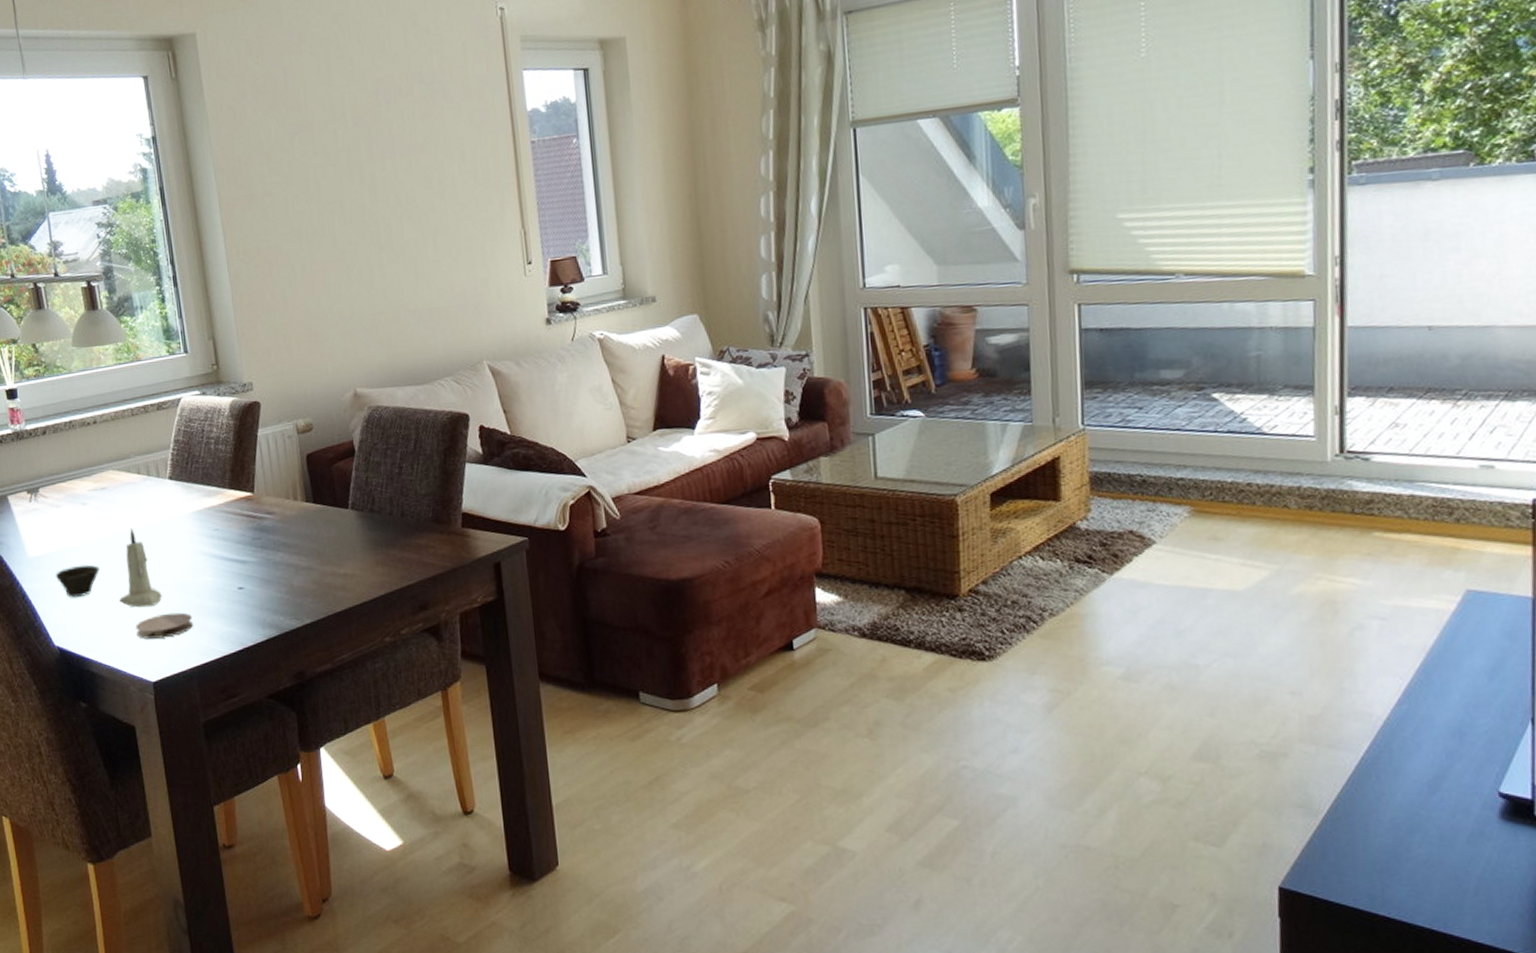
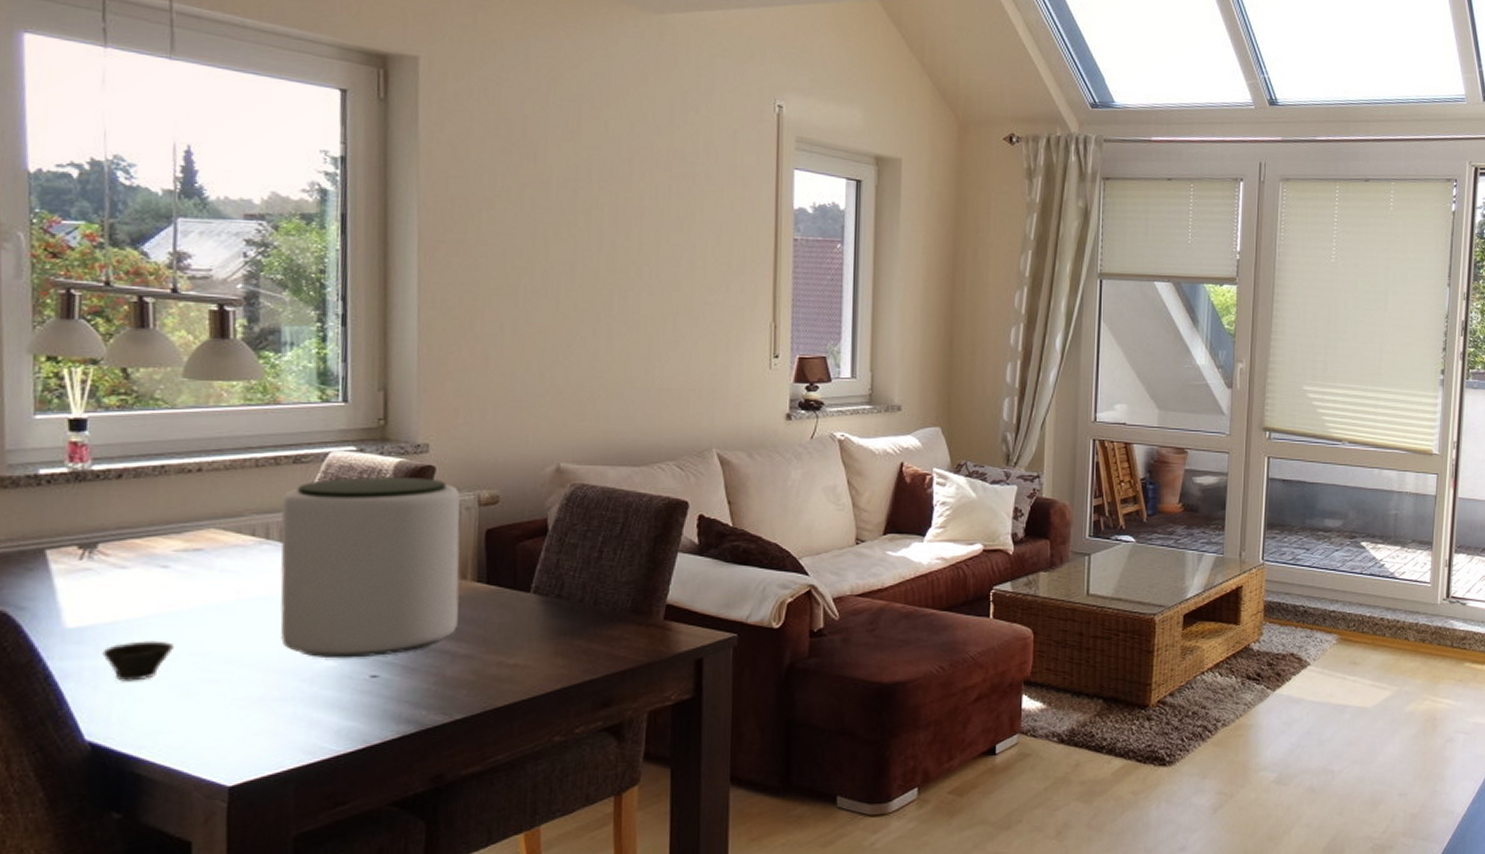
candle: present [119,528,163,608] -> none [196,599,262,696]
coaster: present [135,612,194,639] -> none [213,702,302,734]
plant pot: none [153,413,296,574] -> present [280,477,460,659]

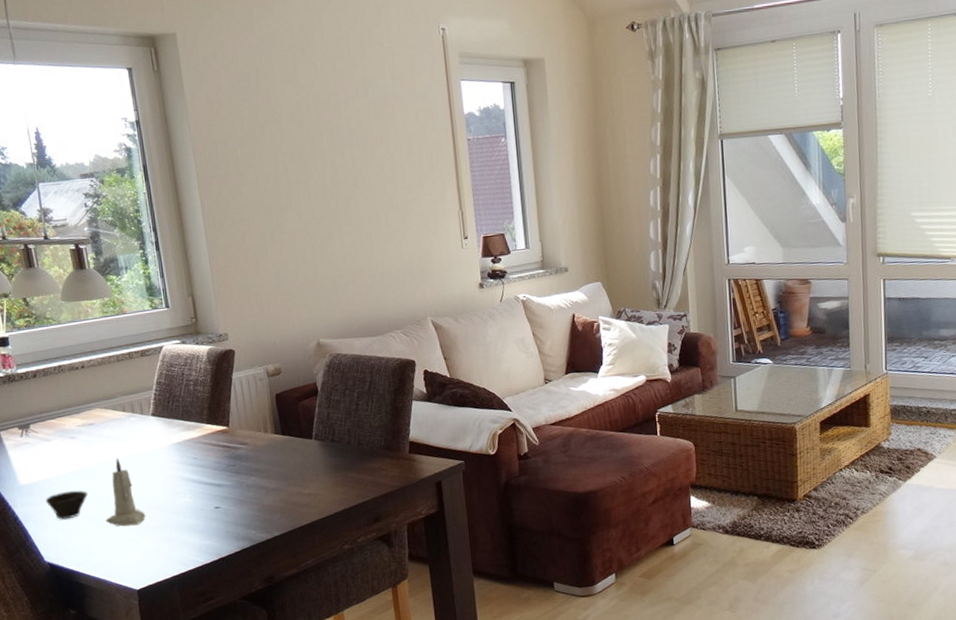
candle: none [196,599,262,696] -> present [106,458,146,527]
plant pot: present [280,477,460,659] -> none [137,359,267,496]

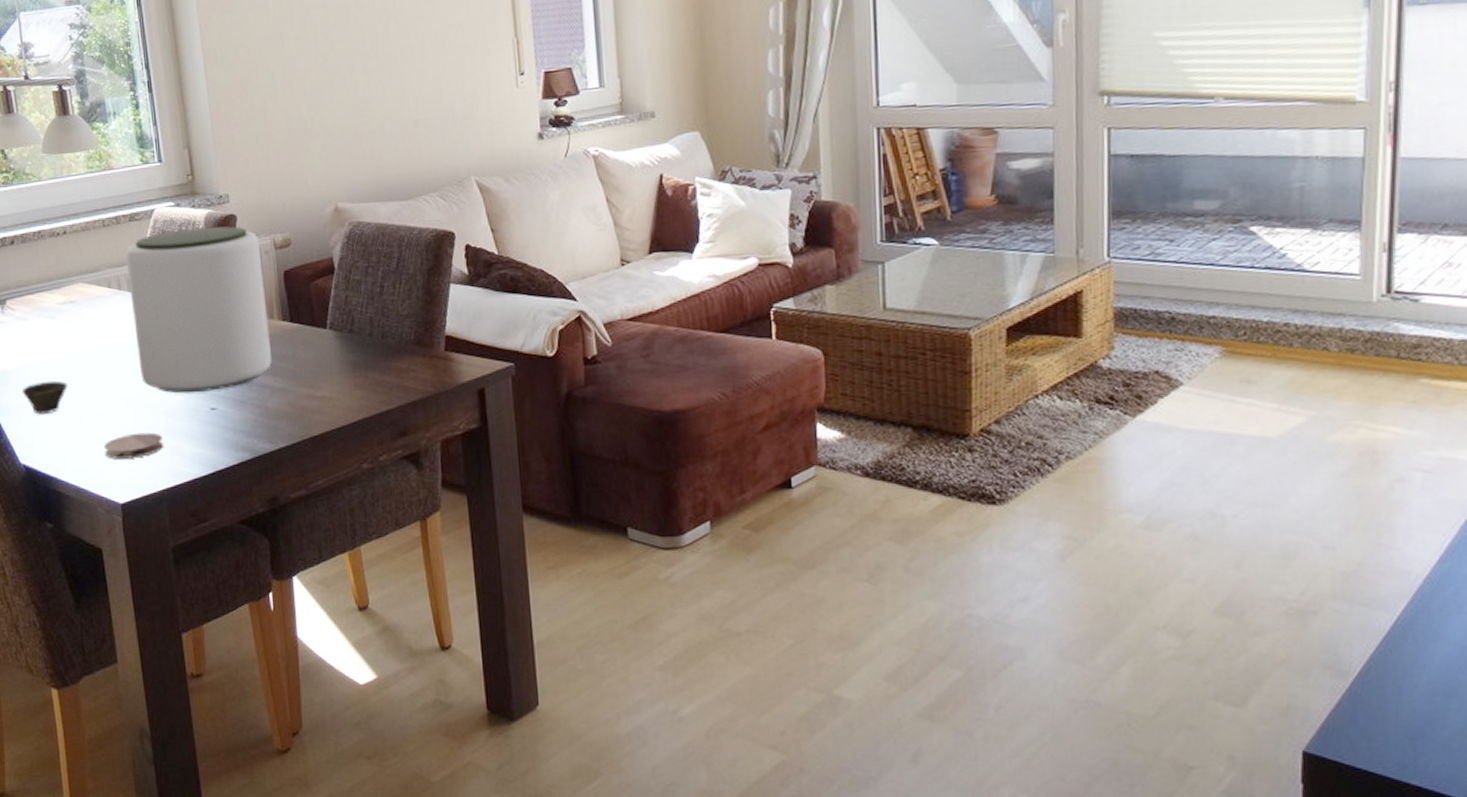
candle: present [106,458,146,527] -> none [87,344,132,427]
coaster: none [120,529,175,553] -> present [103,432,164,459]
plant pot: none [137,359,267,496] -> present [125,226,272,394]

